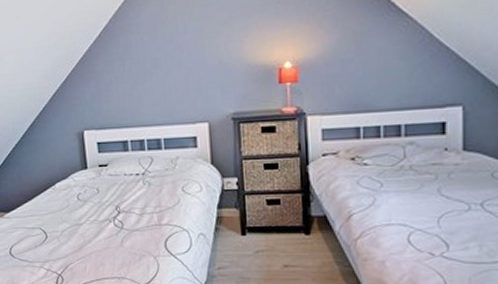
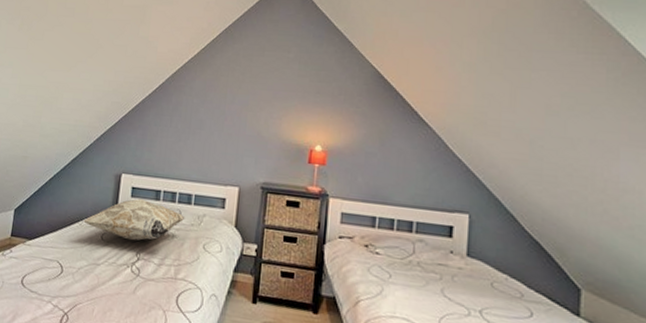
decorative pillow: none [56,153,158,196] -> present [83,199,185,241]

